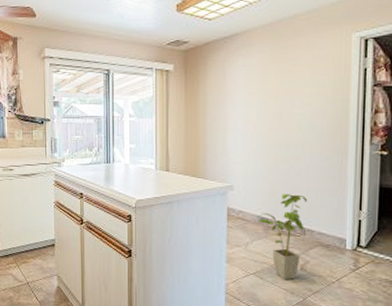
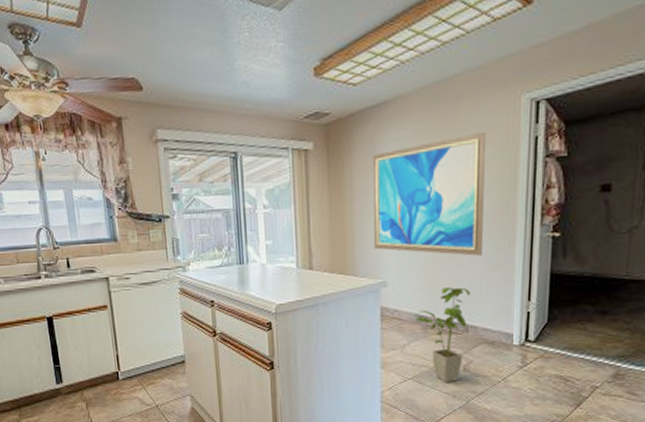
wall art: none [222,62,321,168] -> present [372,131,485,256]

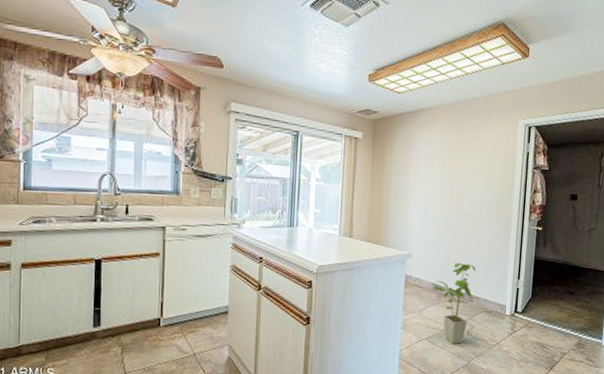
wall art: present [372,131,485,256] -> none [403,143,493,239]

